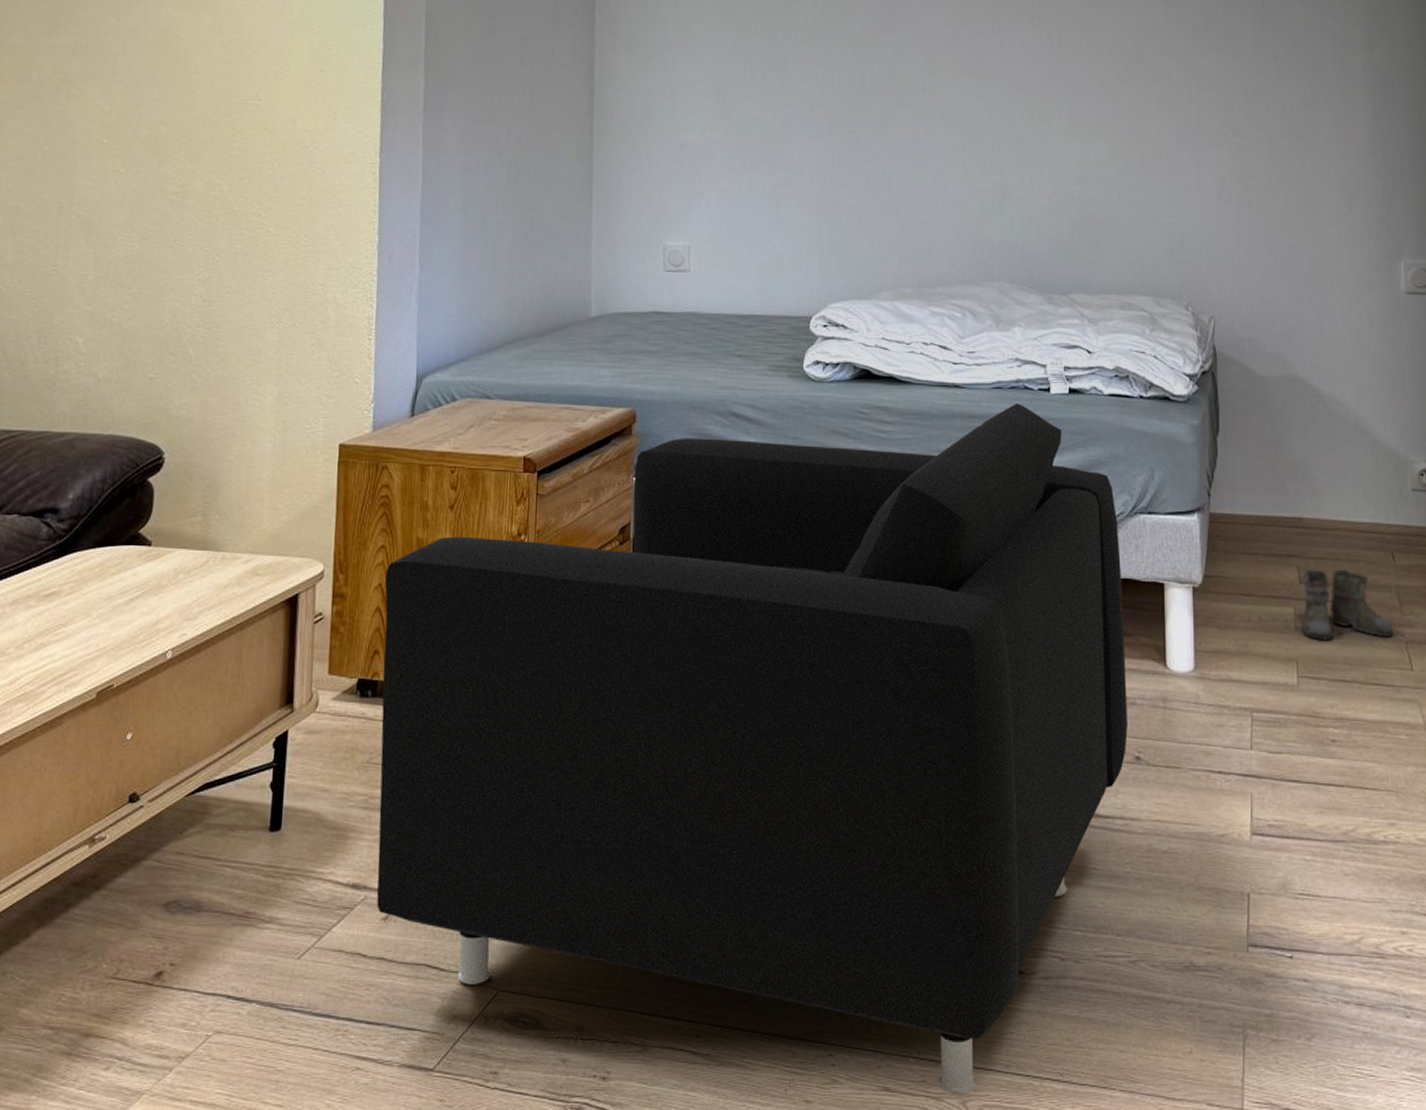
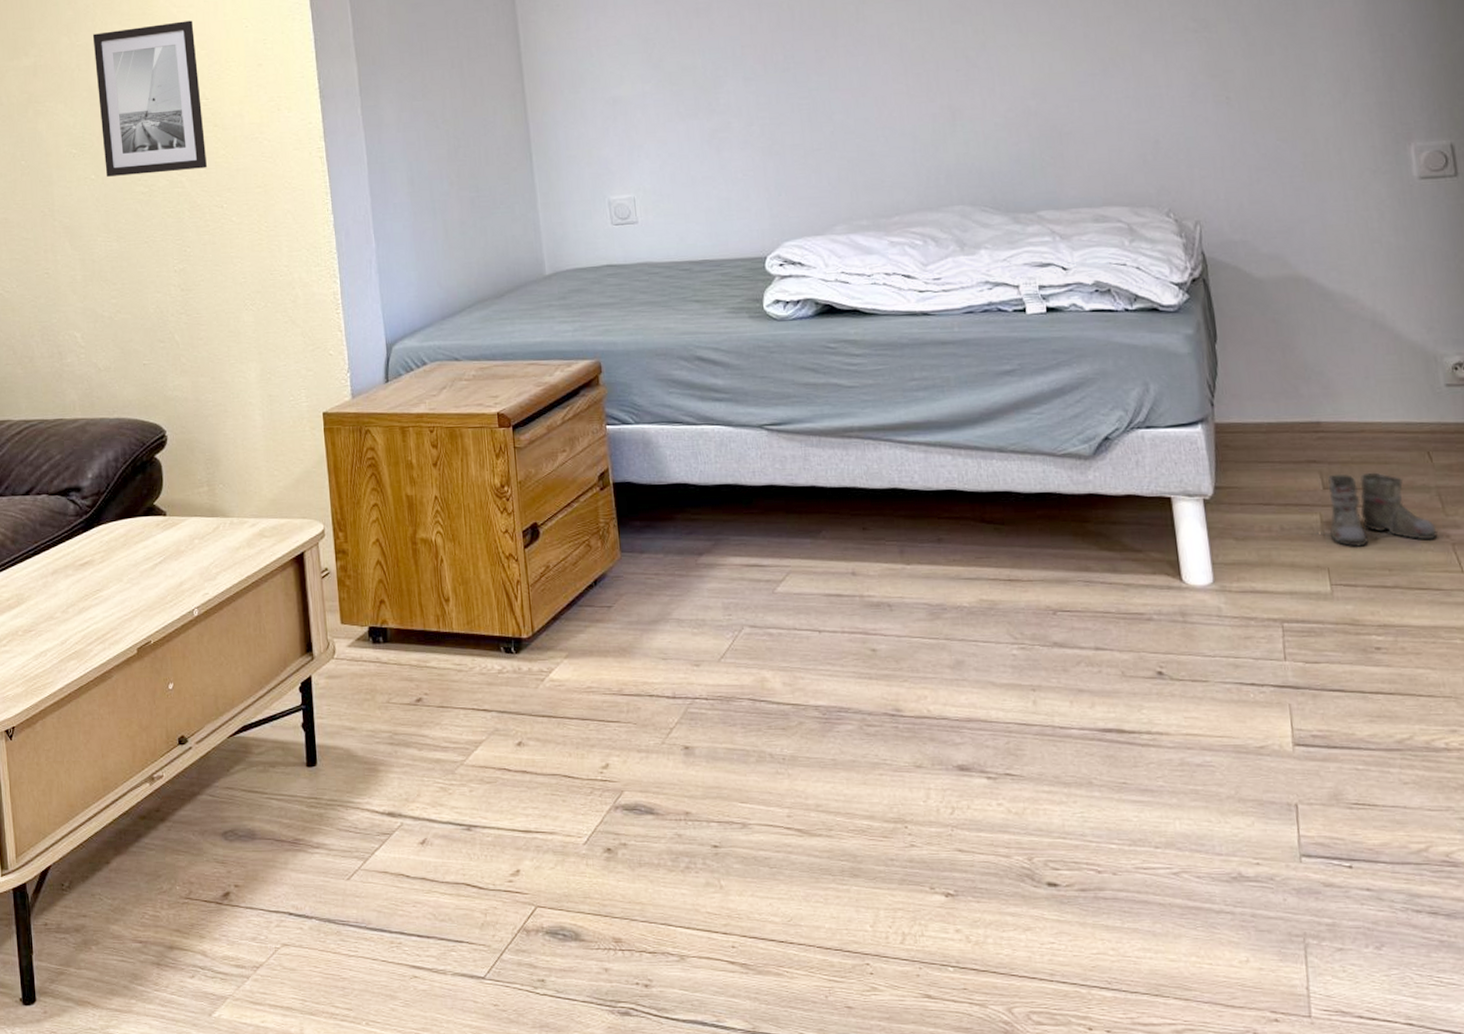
wall art: none [137,15,256,173] -> present [92,20,207,177]
armchair: present [377,404,1128,1094] -> none [381,326,1147,1001]

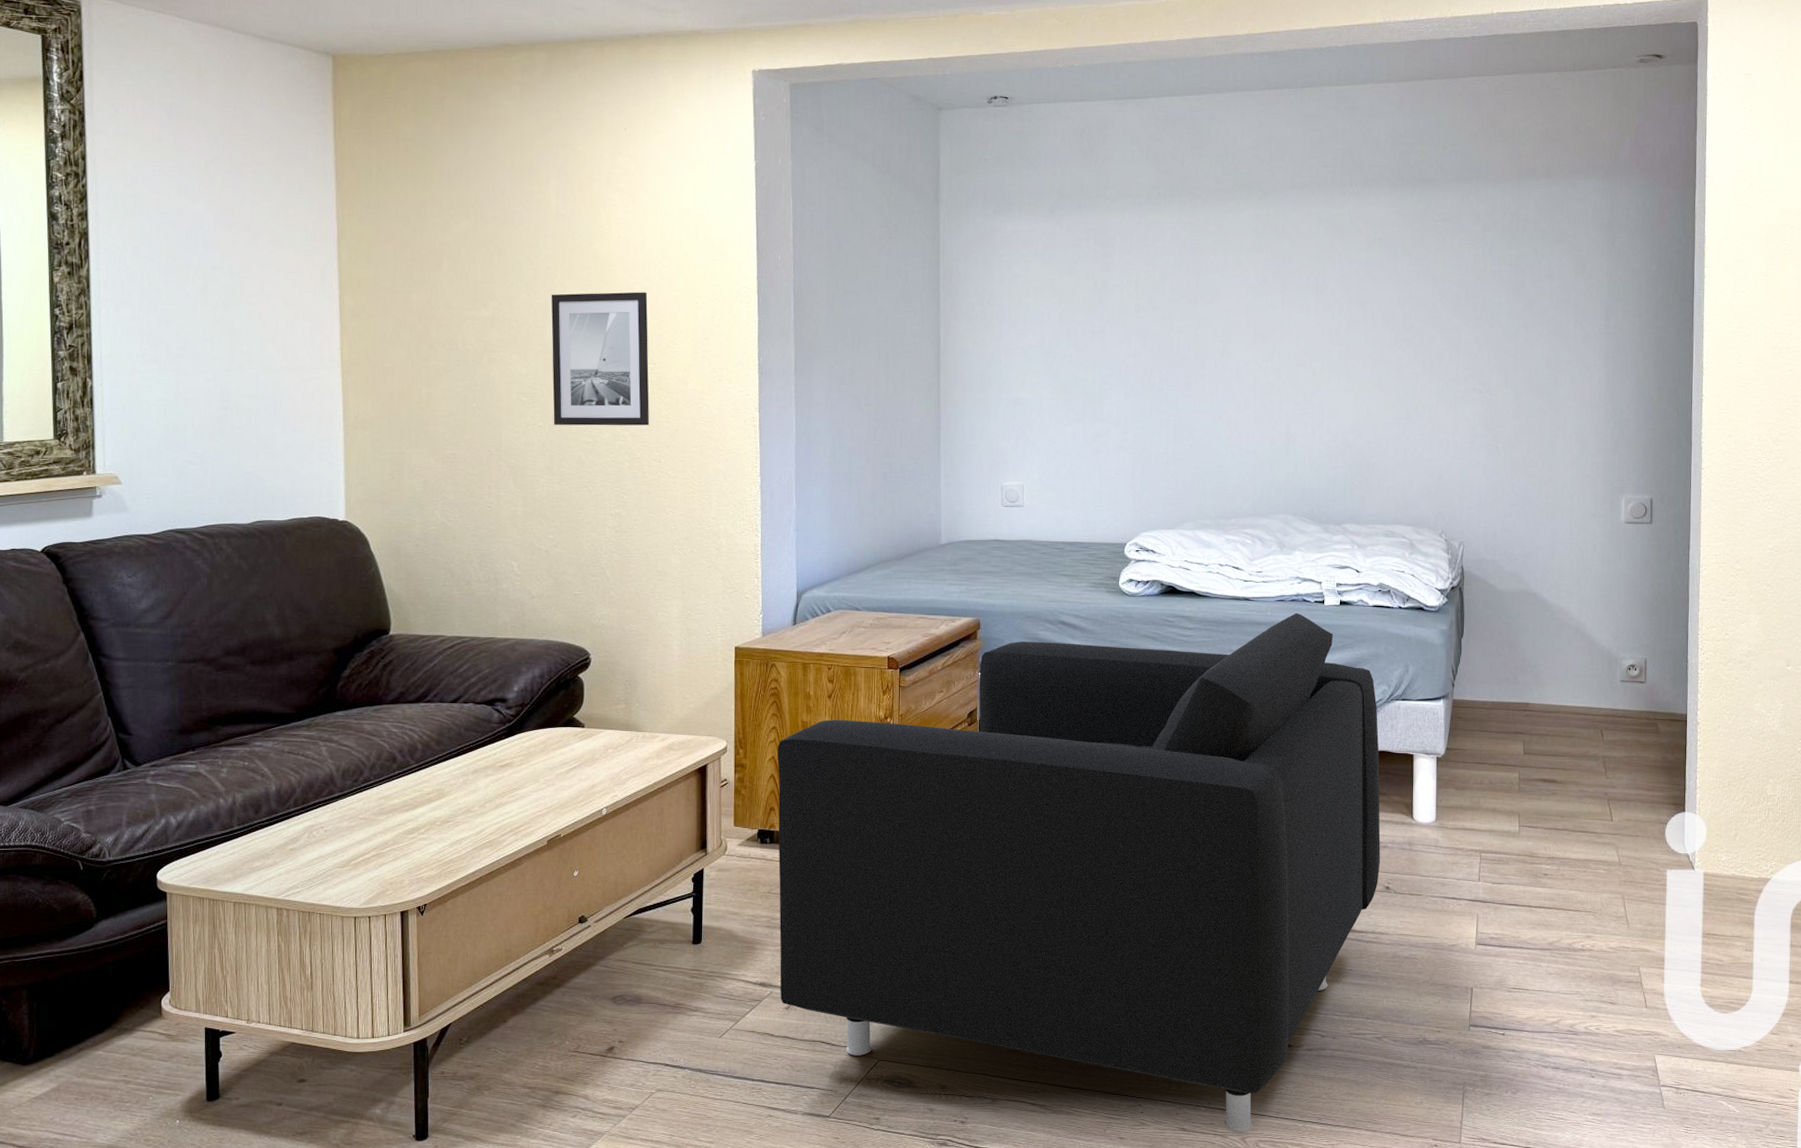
armchair: none [381,326,1147,1001] -> present [777,613,1381,1133]
boots: present [1316,472,1438,547] -> none [1514,743,1599,799]

